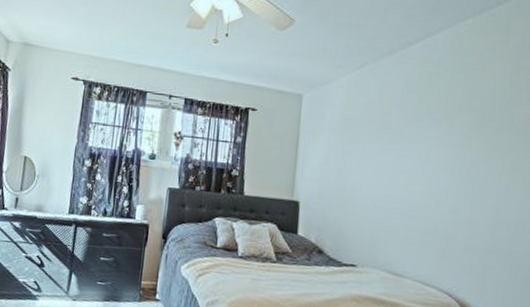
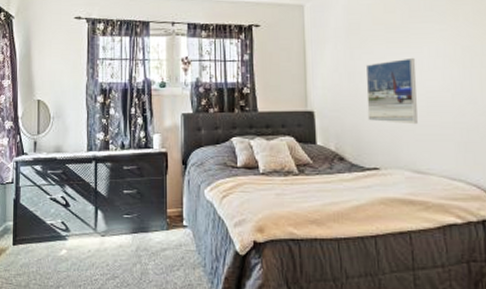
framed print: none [351,160,406,227] -> present [365,57,418,125]

